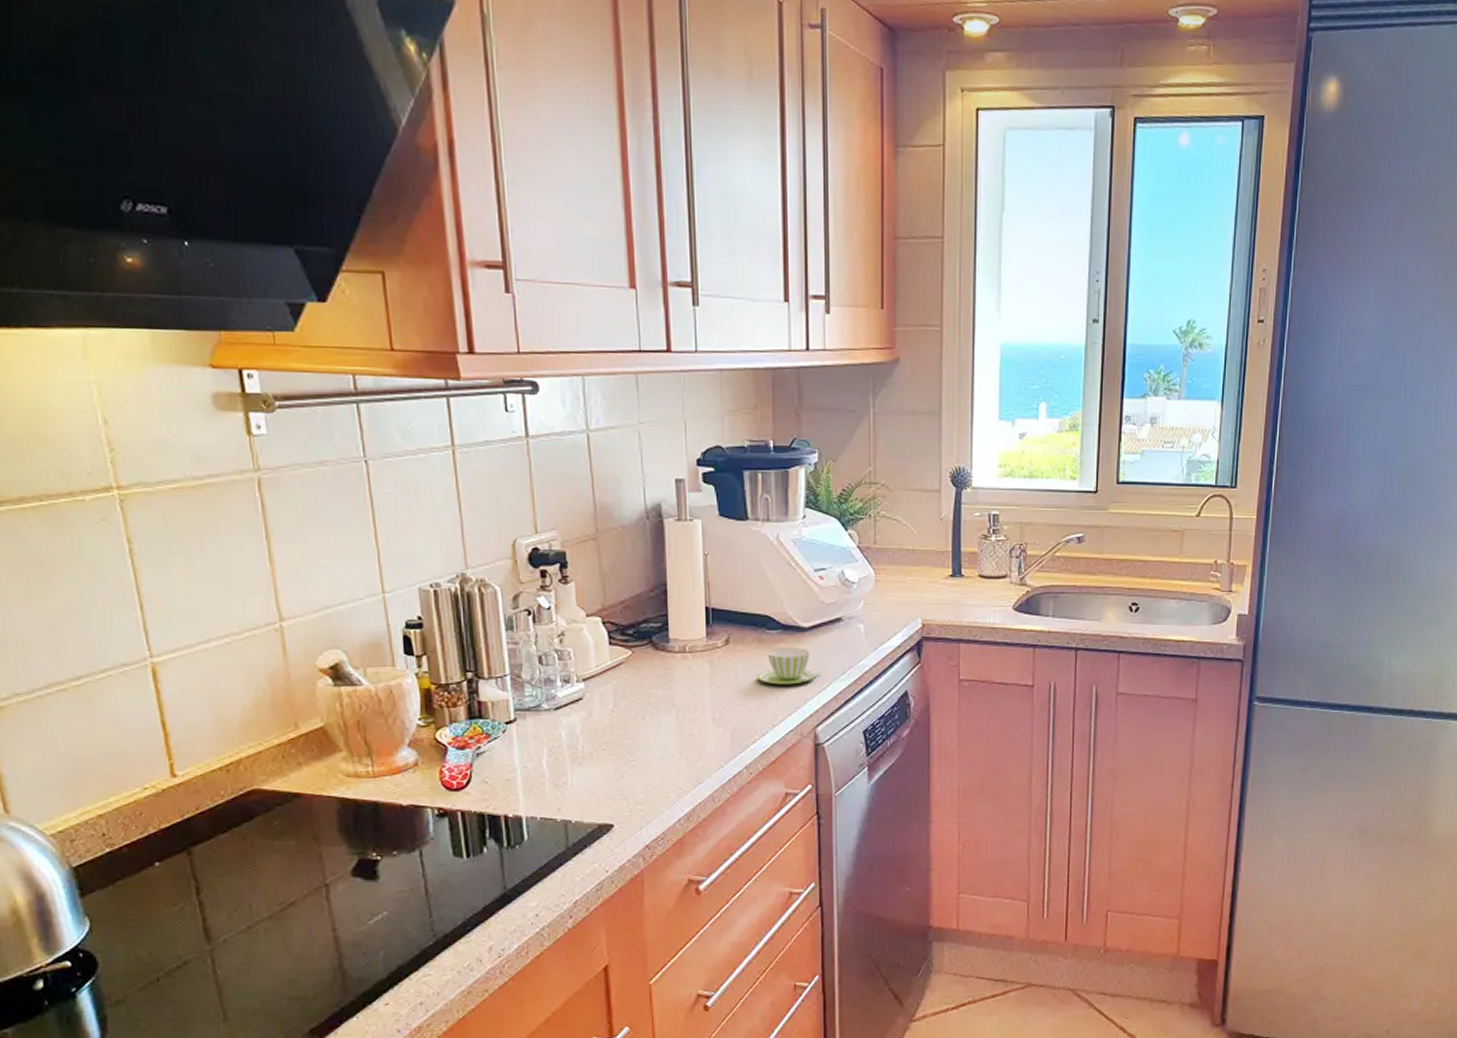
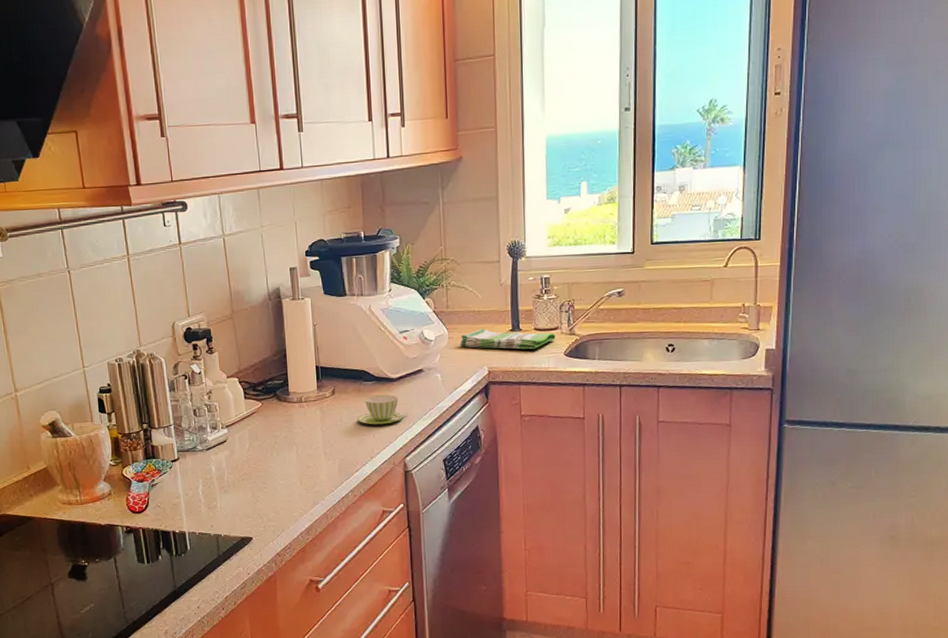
dish towel: none [888,572,1004,600] -> present [459,329,556,350]

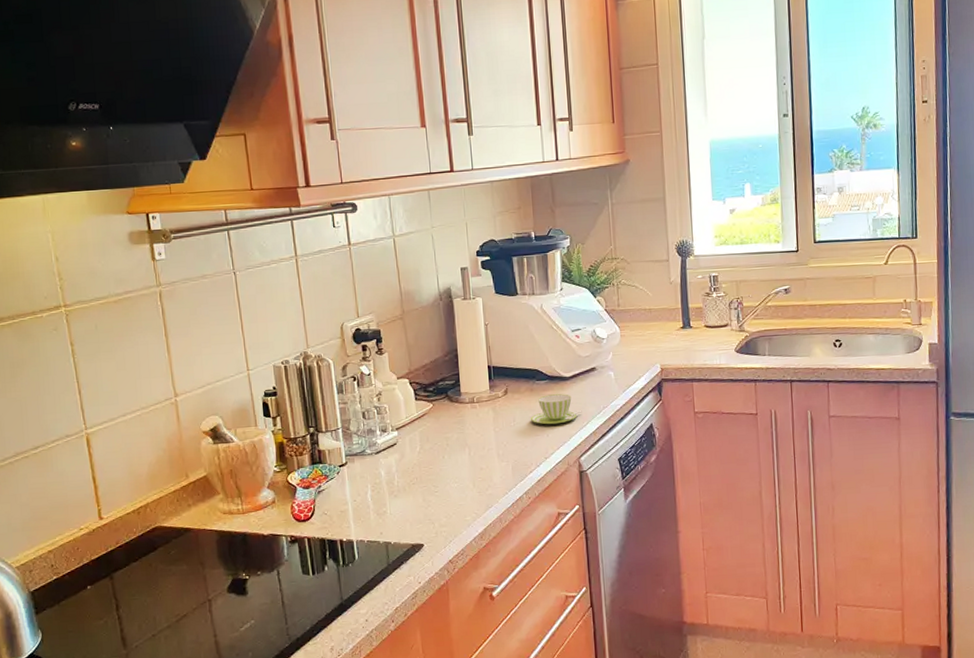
dish towel: present [459,329,556,350] -> none [632,326,726,347]

